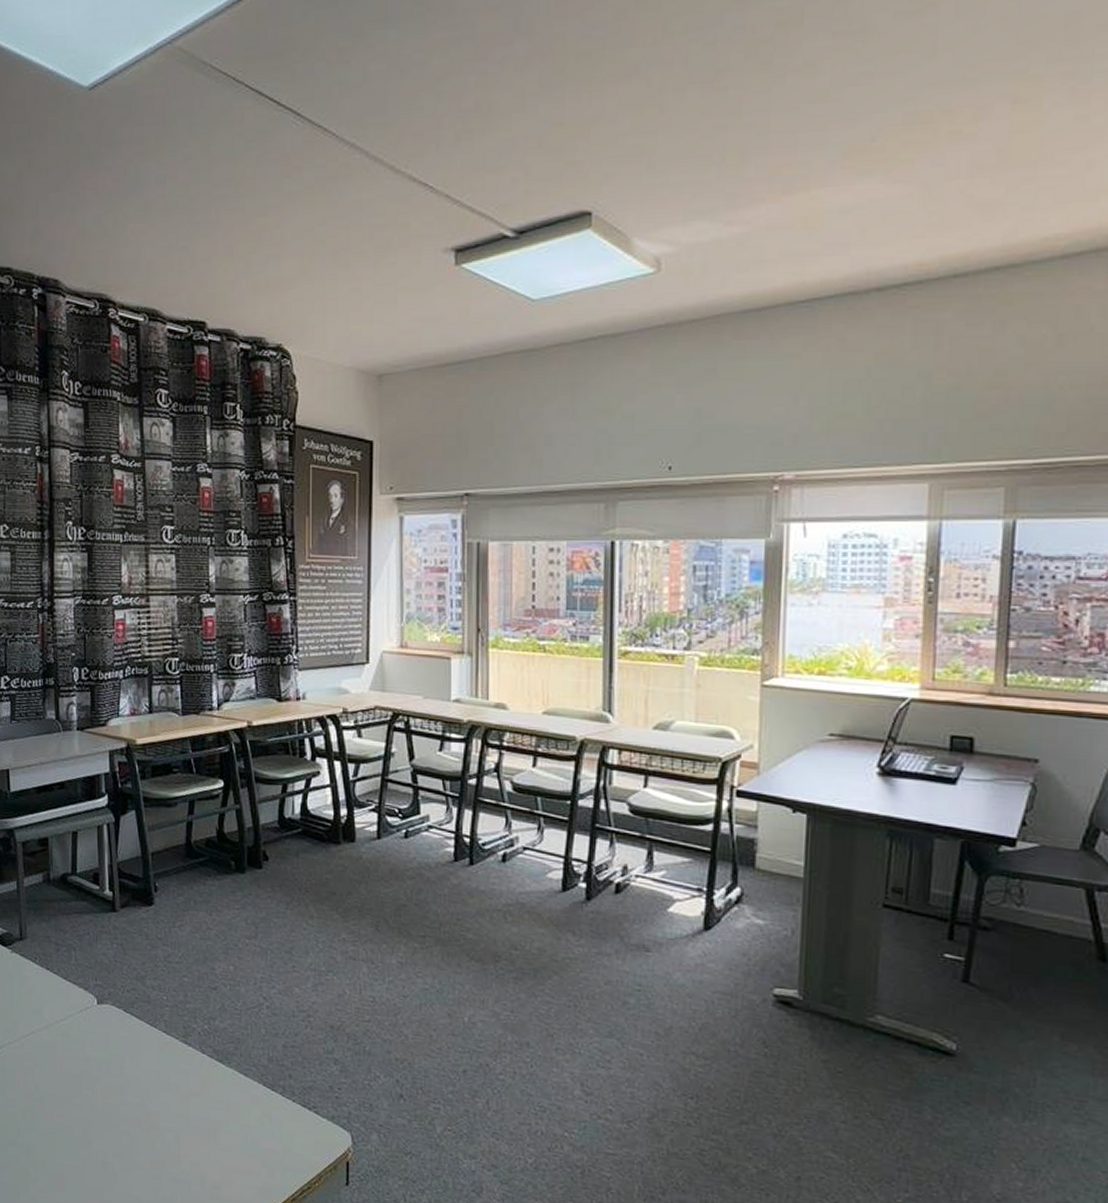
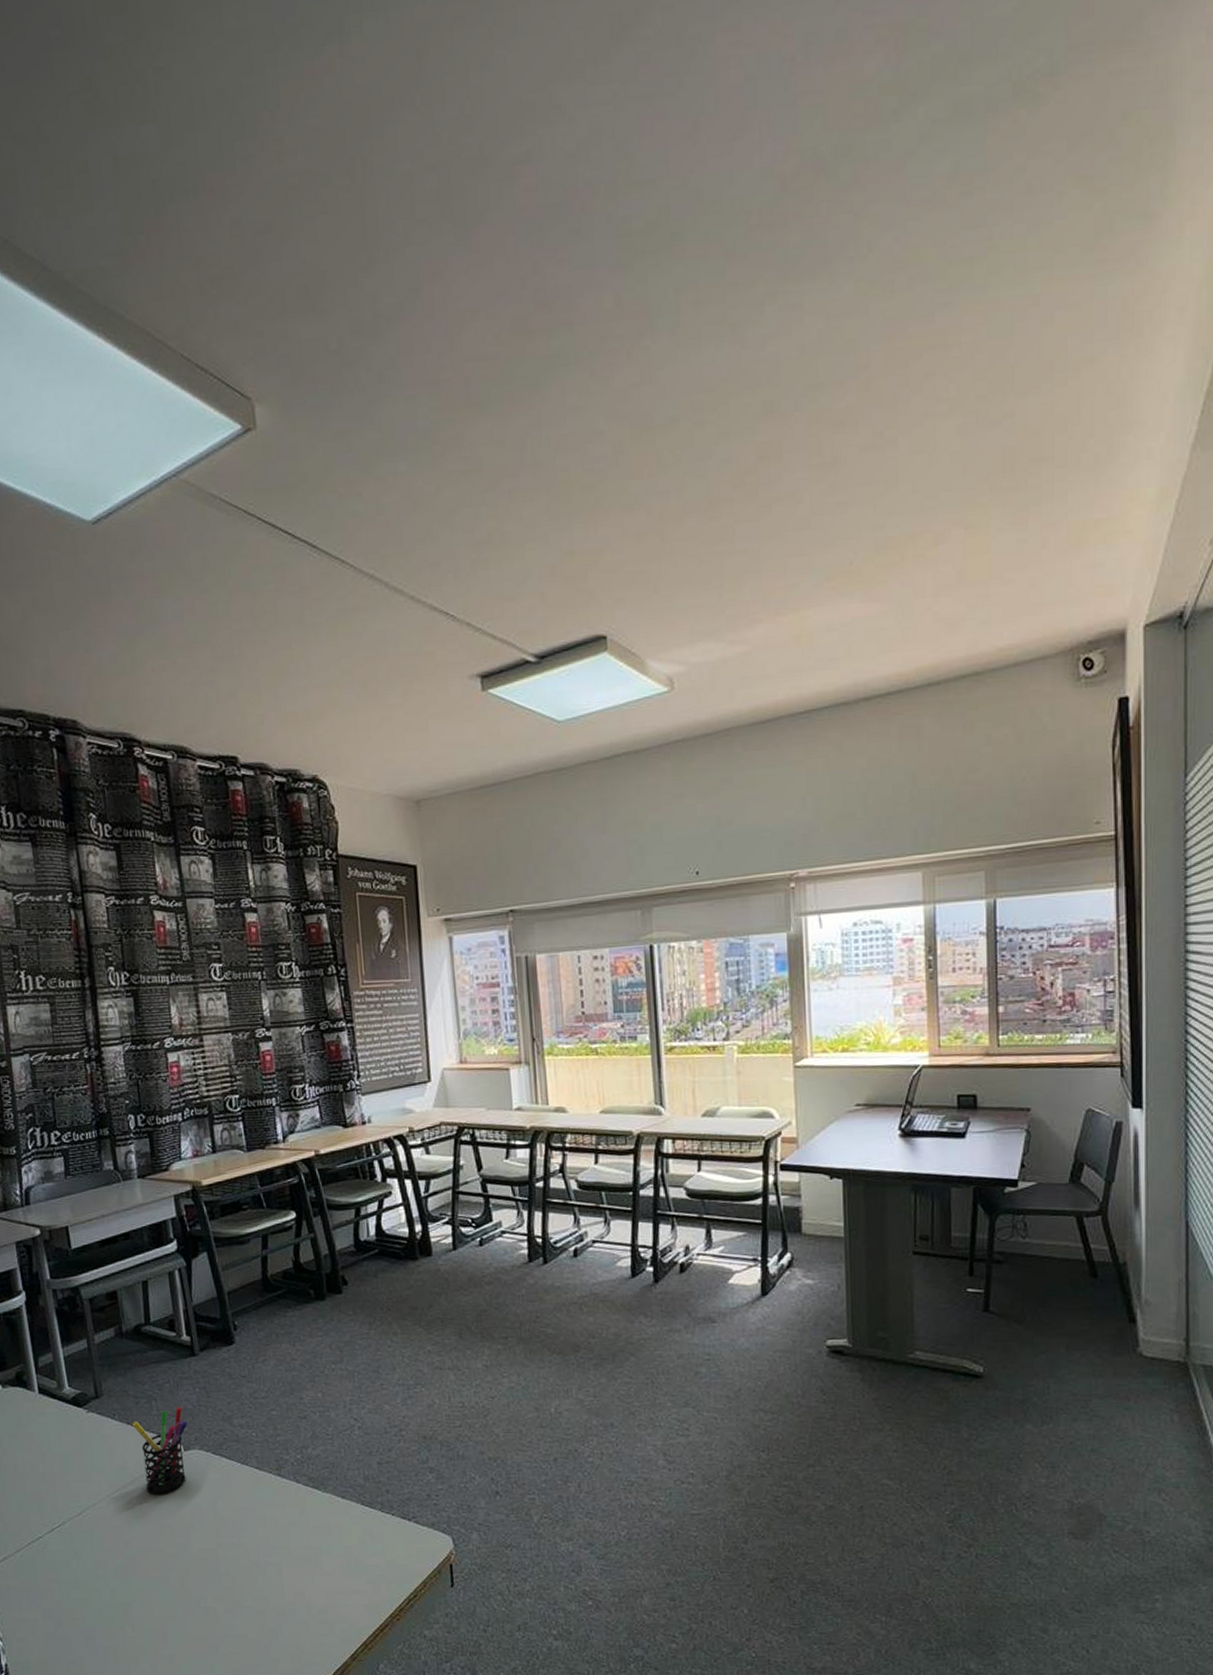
pen holder: none [51,959,103,1044] -> present [132,1406,188,1495]

